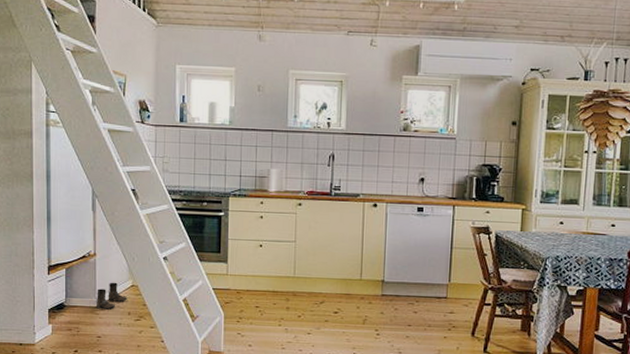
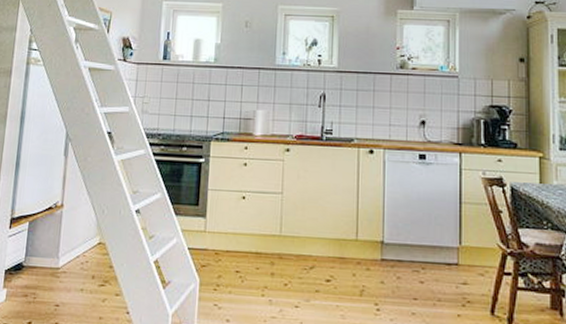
boots: present [95,282,127,310] -> none [57,238,93,272]

